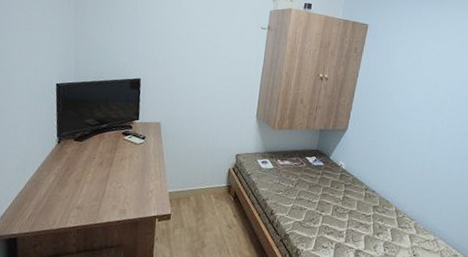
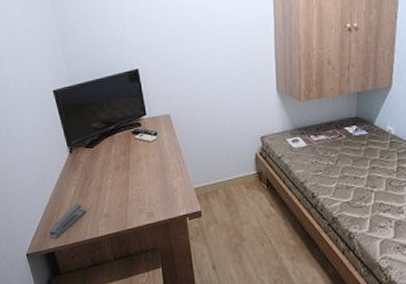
stapler: none [15,192,60,226] -> present [49,203,86,240]

